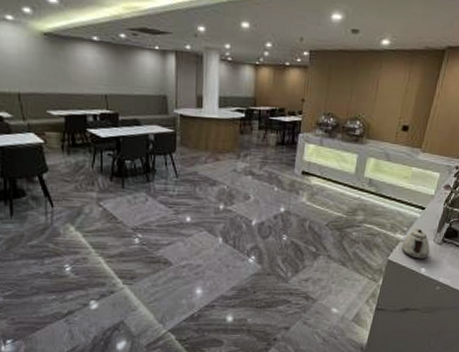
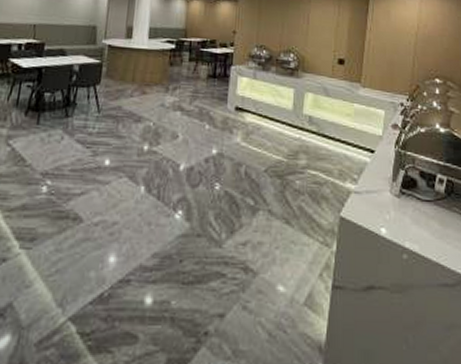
teapot: present [401,229,430,259] -> none [354,176,387,216]

